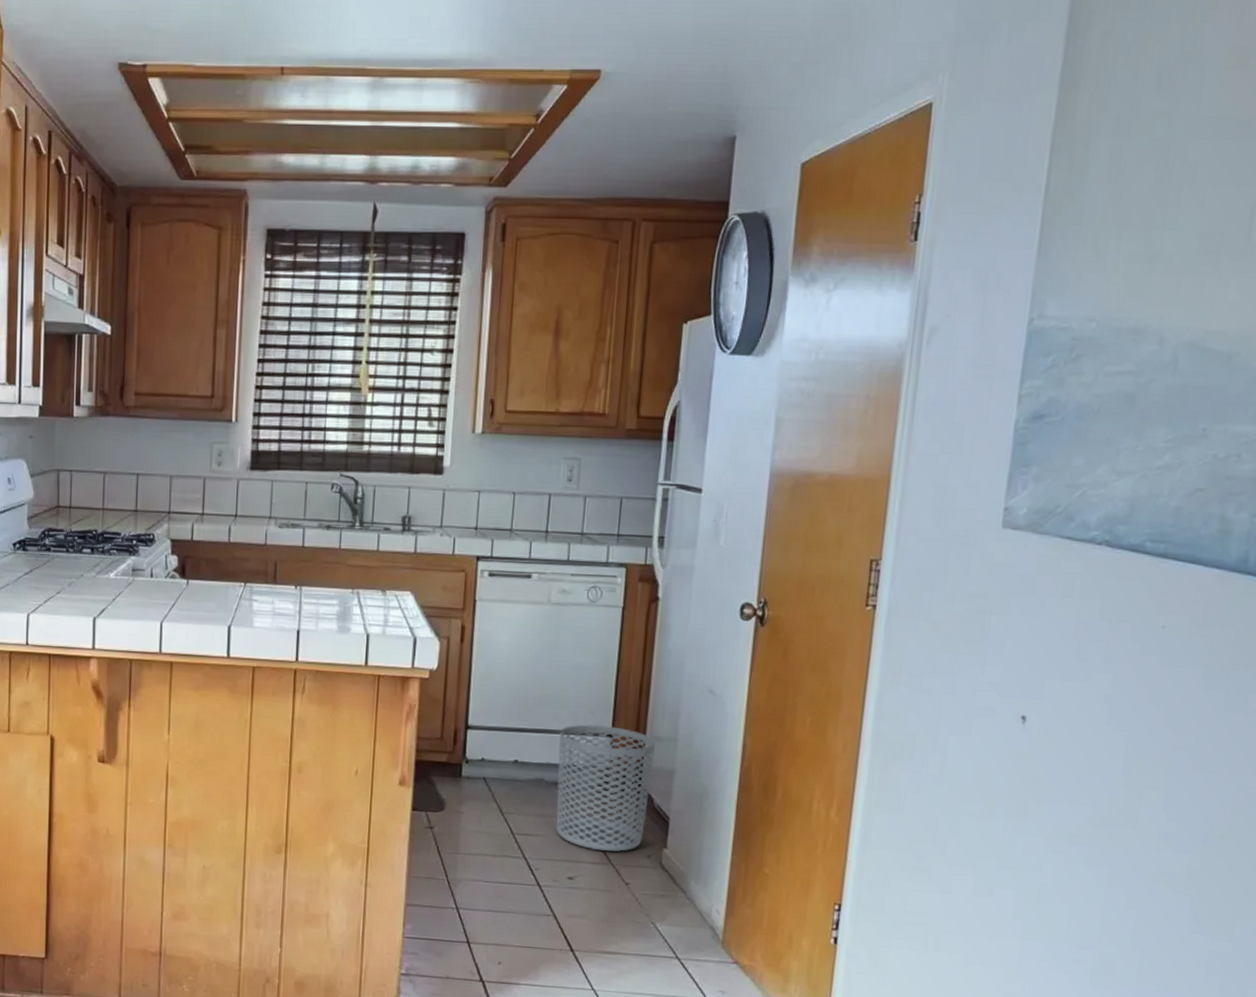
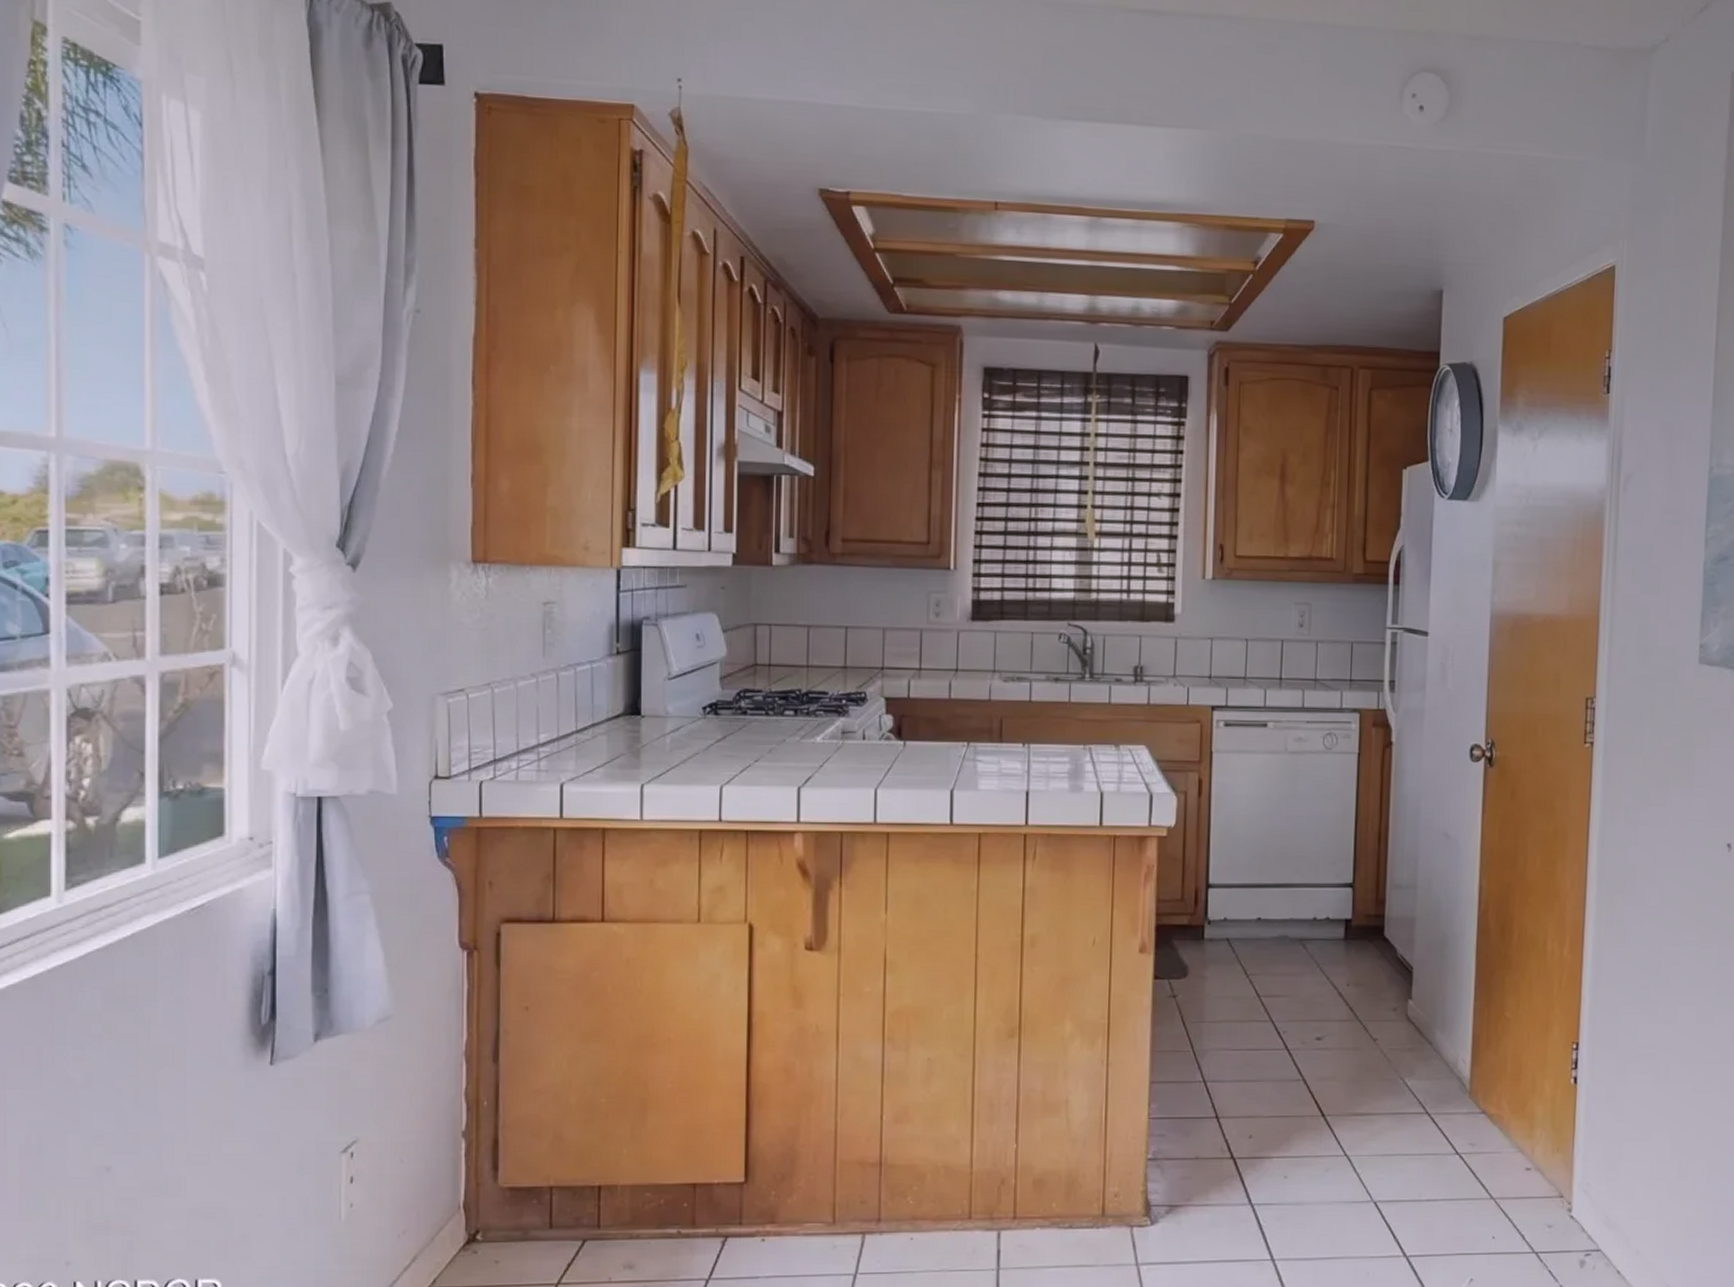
waste bin: present [556,724,656,852] -> none [1301,875,1396,1008]

